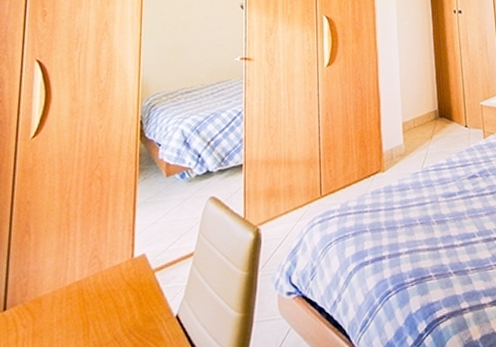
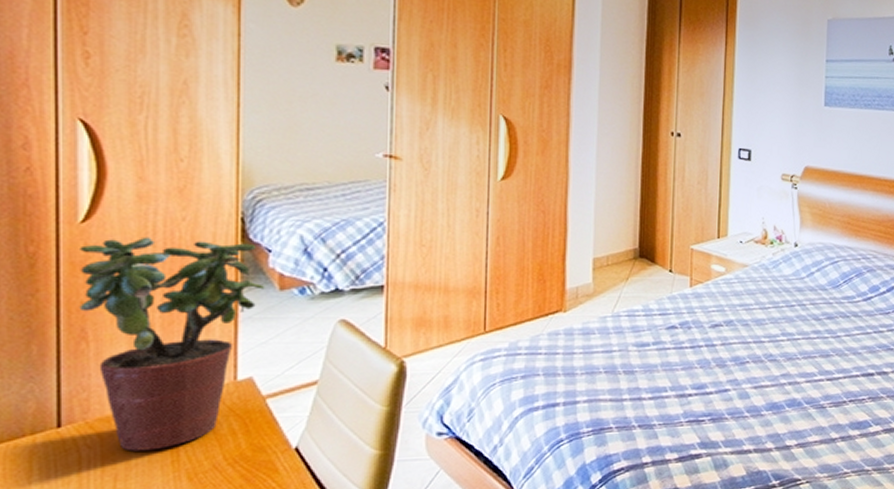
potted plant: none [26,140,156,328] -> present [78,237,265,451]

